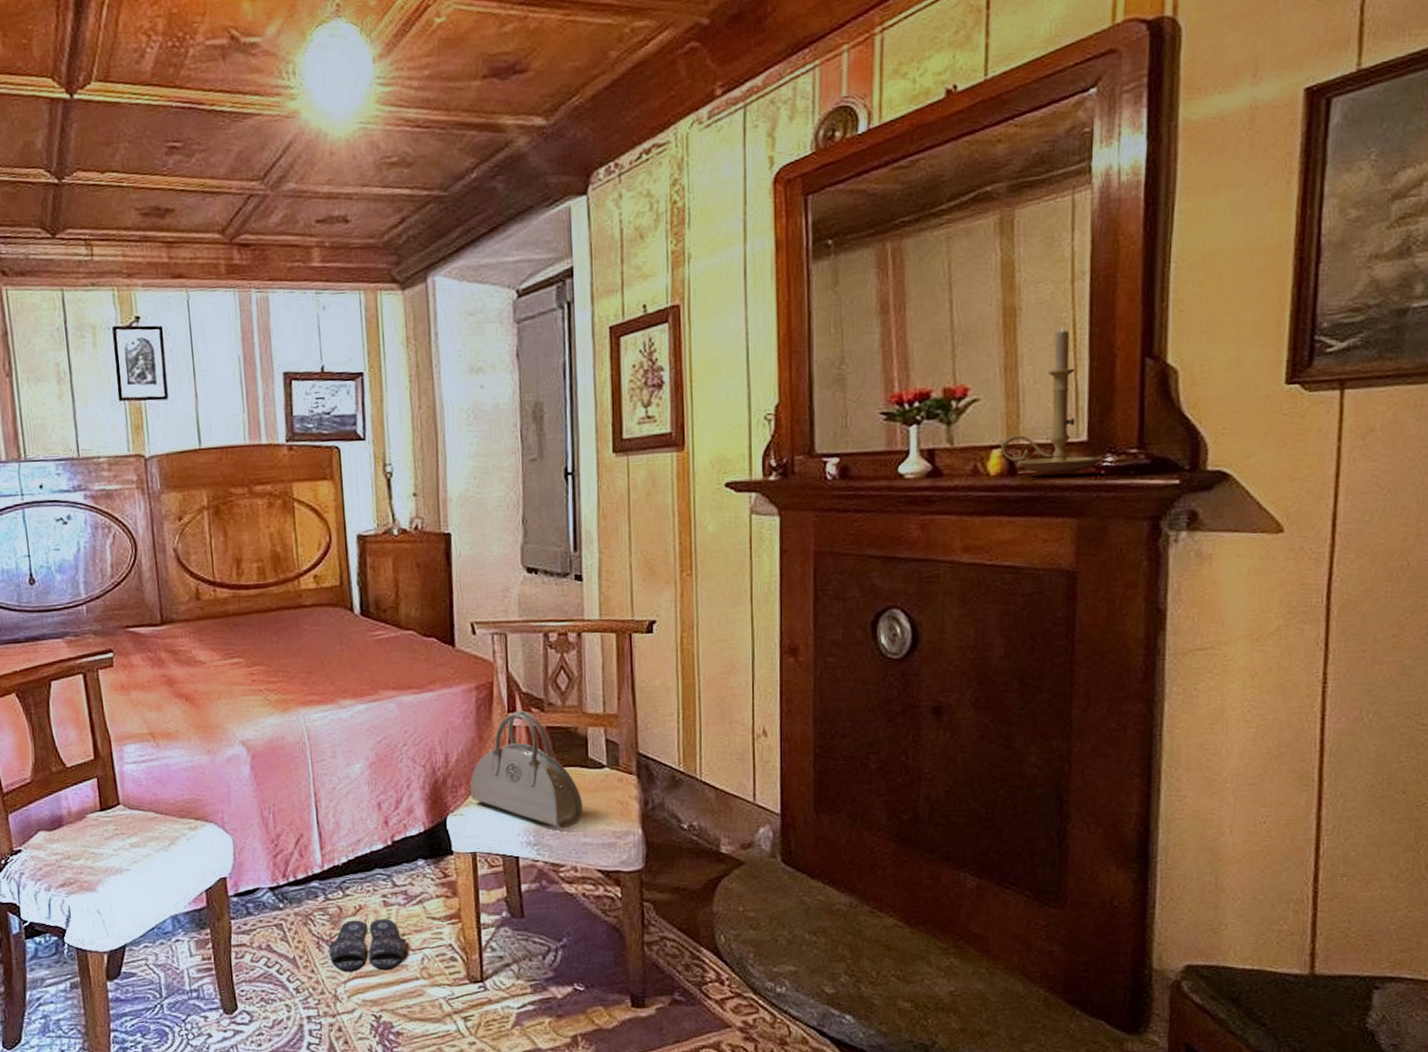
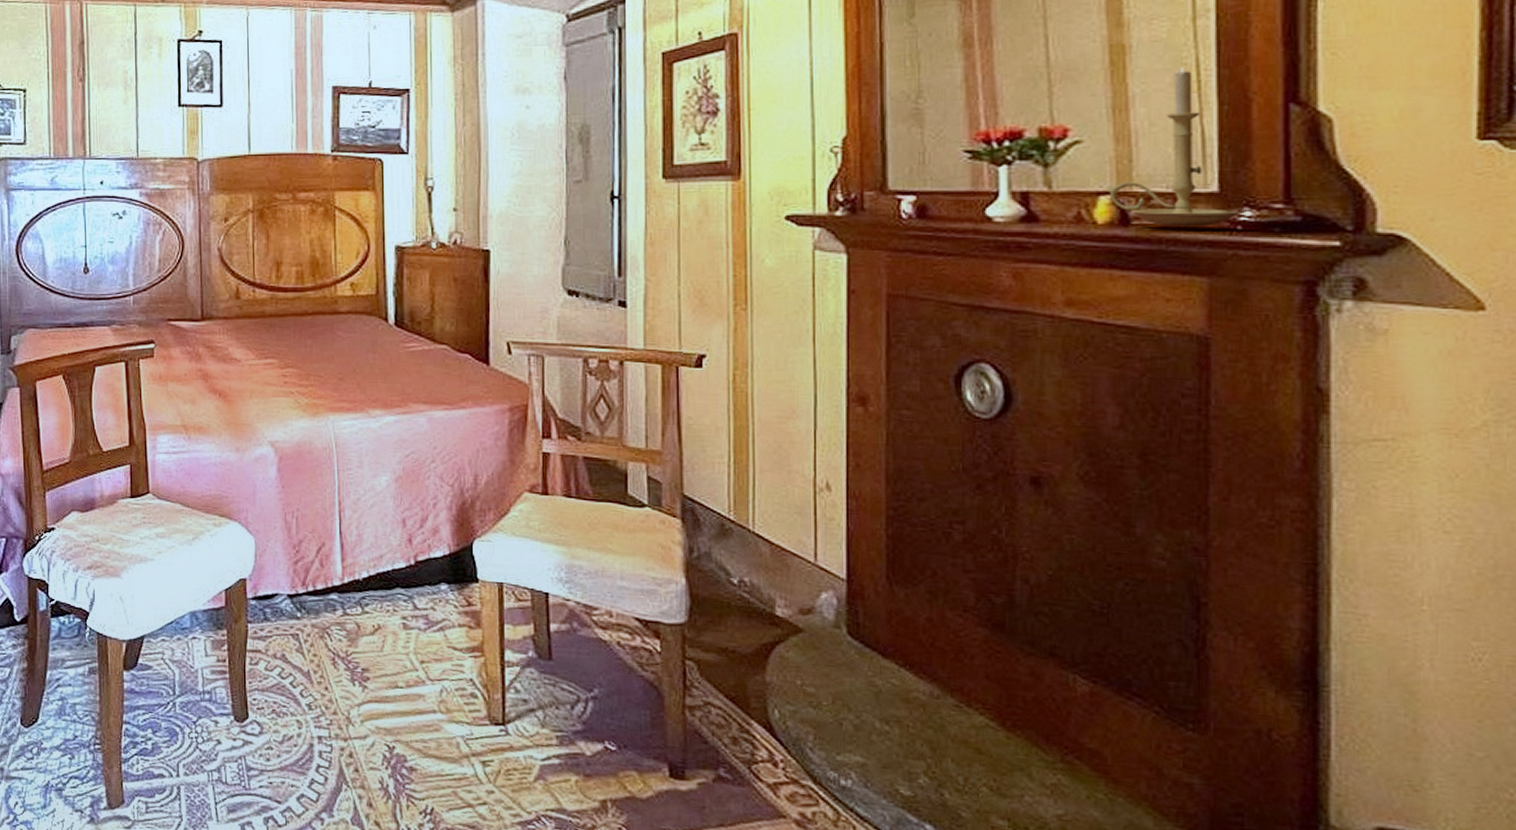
slippers: present [329,918,406,971] -> none [345,639,424,698]
handbag: present [469,710,584,829] -> none [498,437,621,569]

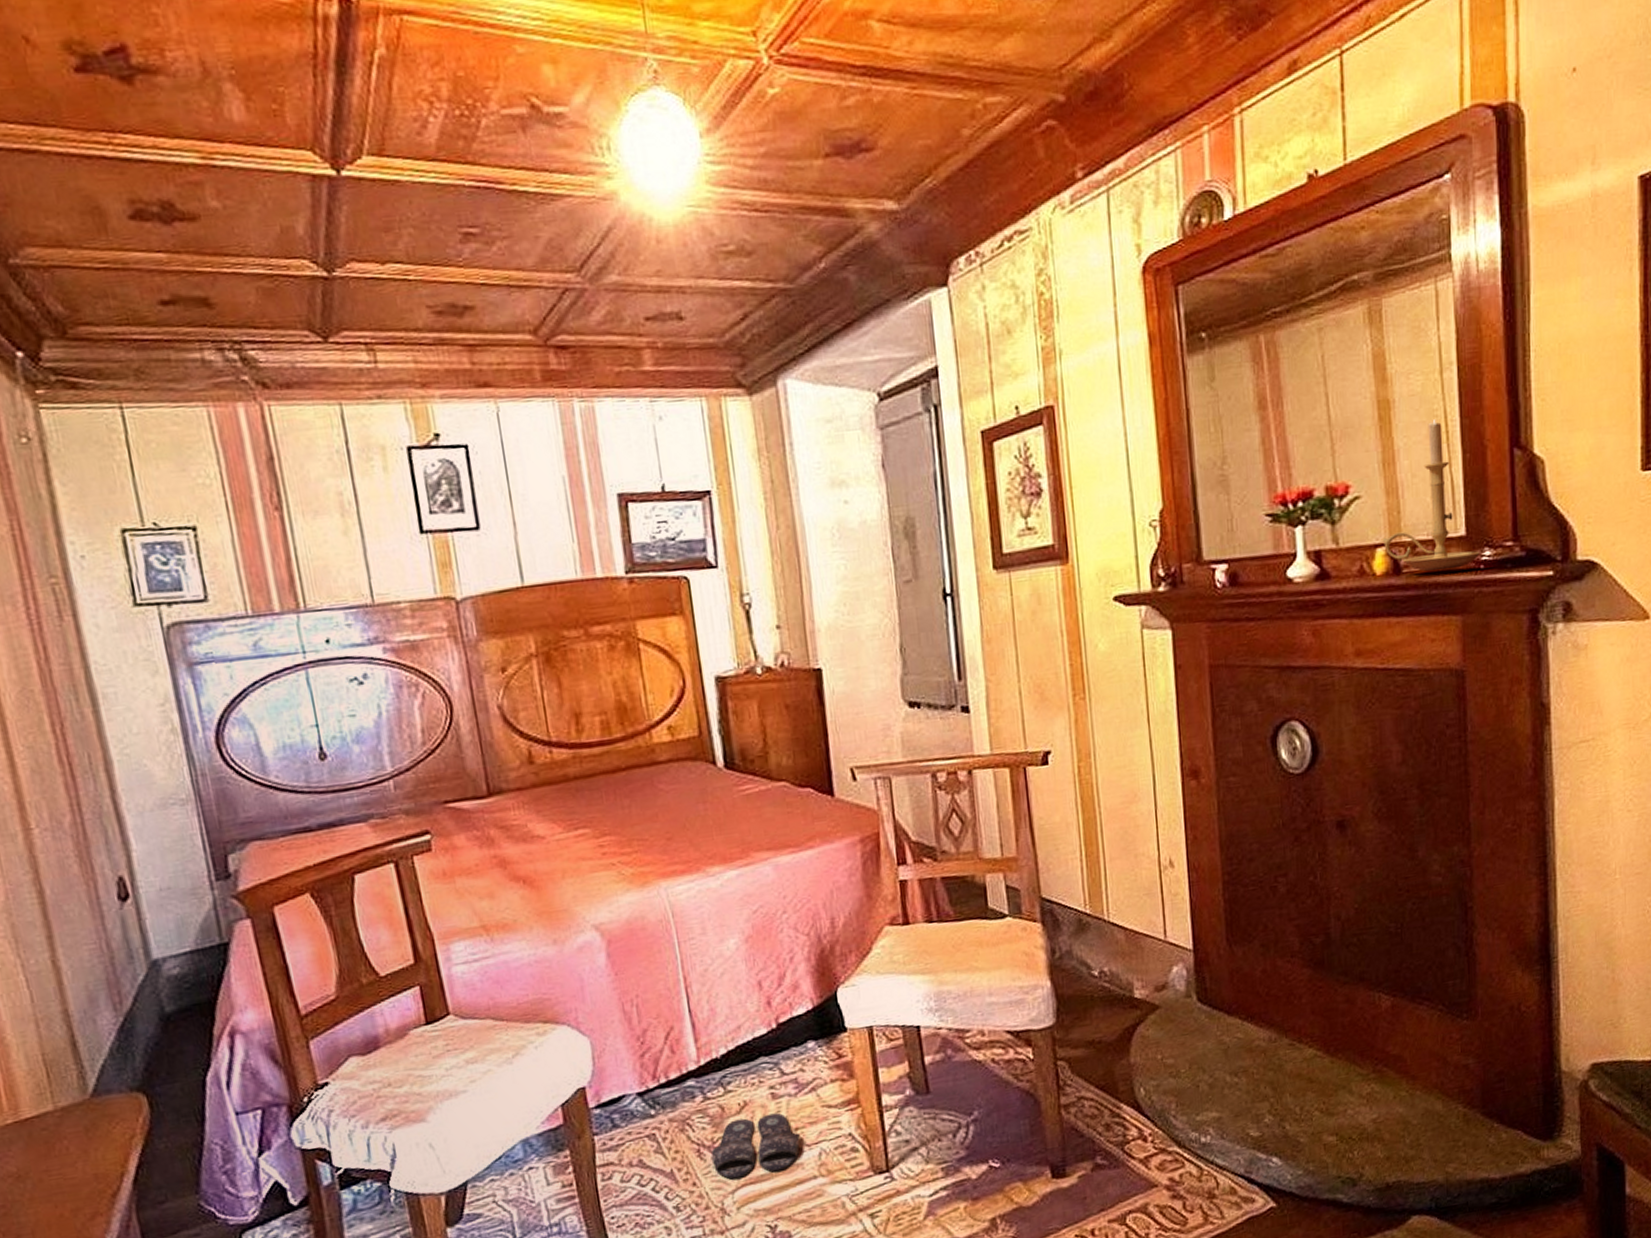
slippers: none [345,639,424,698] -> present [711,1112,800,1180]

